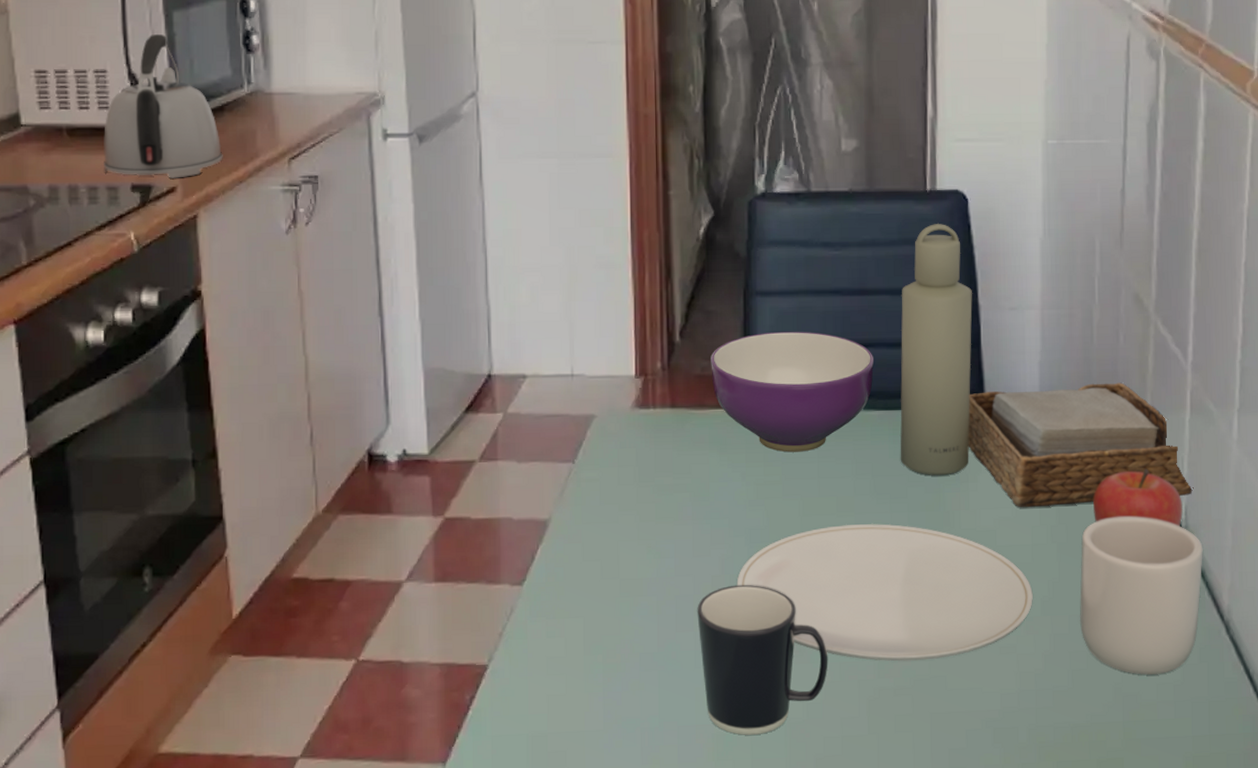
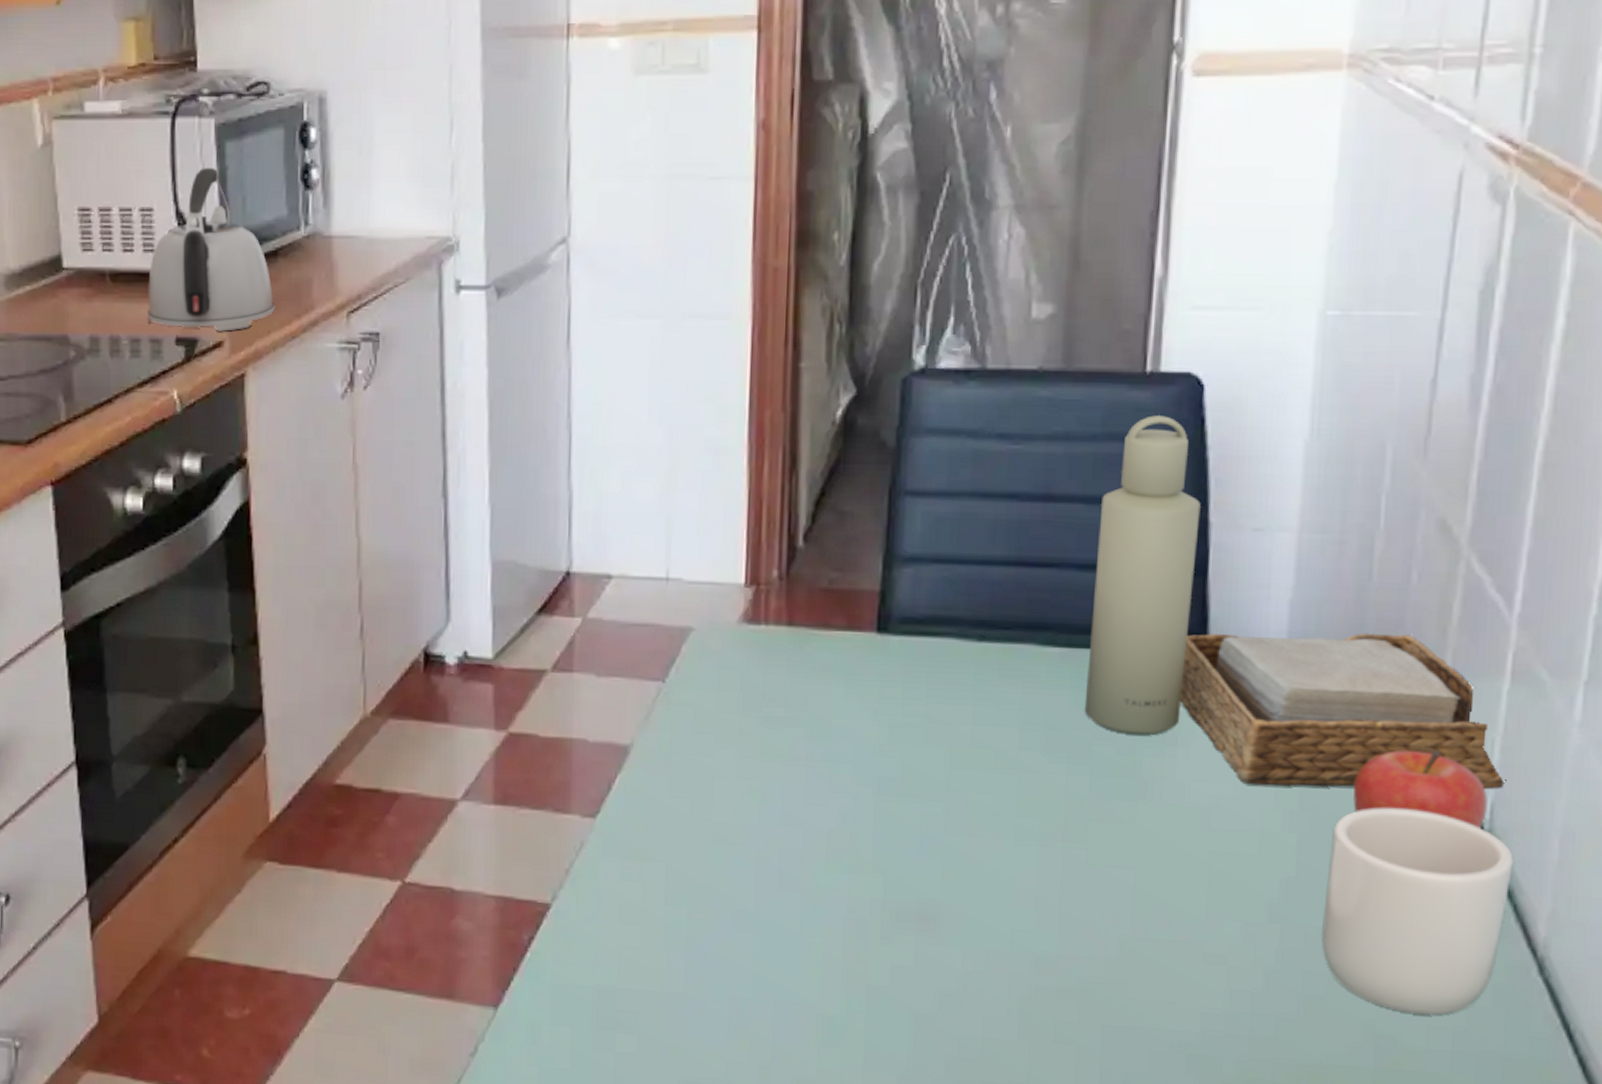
mug: present [697,584,828,735] -> none [806,843,971,1023]
bowl: present [711,331,875,452] -> none [841,541,1058,691]
plate: present [736,524,1033,662] -> none [858,784,1257,961]

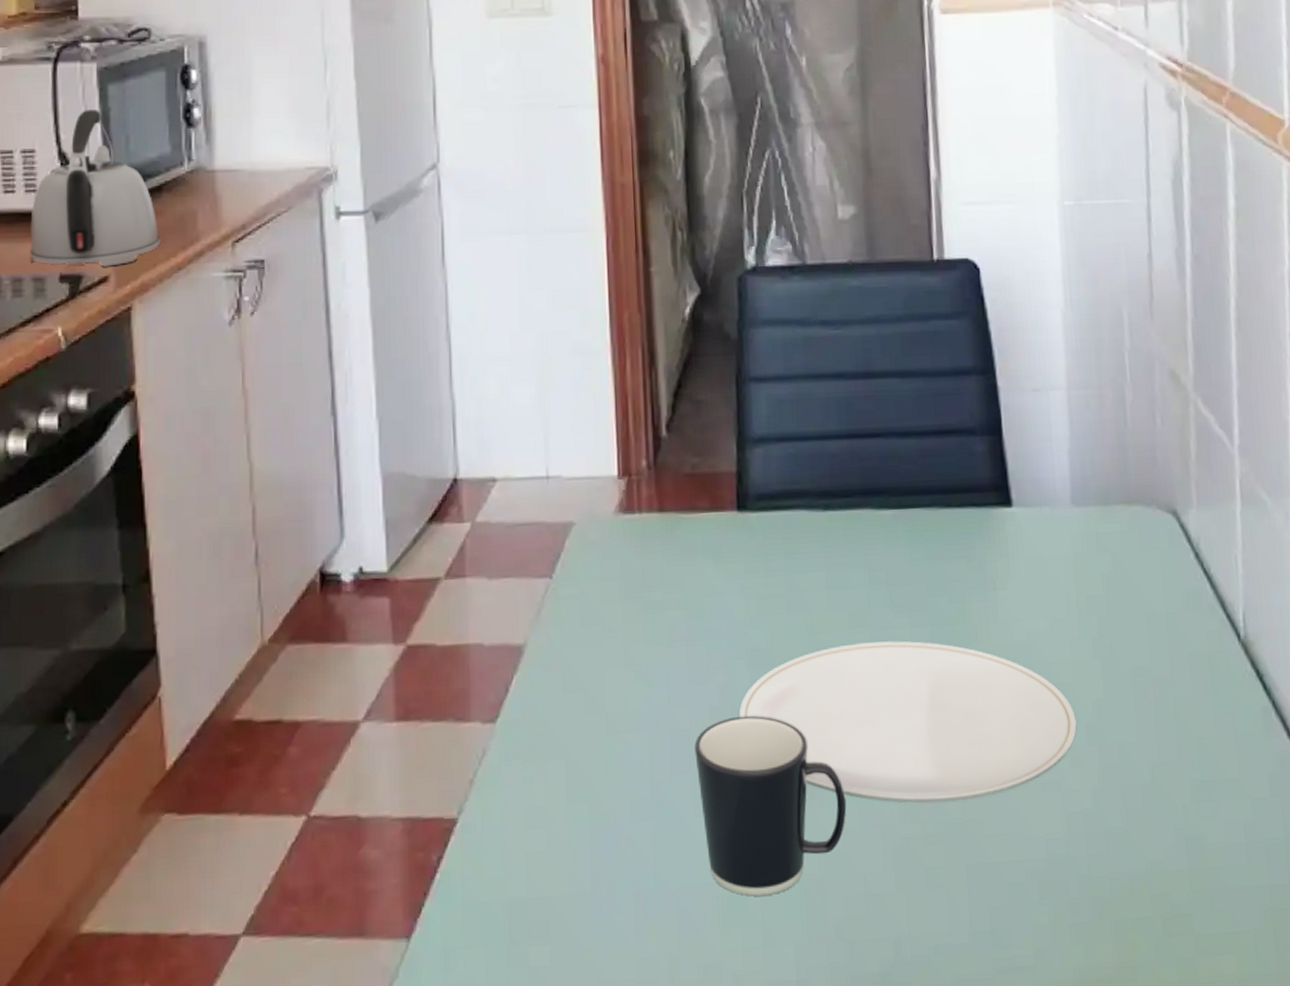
mug: none [806,843,971,1023] -> present [694,715,847,897]
plate: none [858,784,1257,961] -> present [738,640,1077,803]
bottle: present [1084,415,1201,735] -> none [911,296,996,584]
napkin holder: present [1180,633,1507,790] -> none [992,471,1251,619]
mug: present [1321,807,1513,1015] -> none [1127,624,1267,813]
fruit: present [1353,750,1488,829] -> none [1138,570,1241,637]

